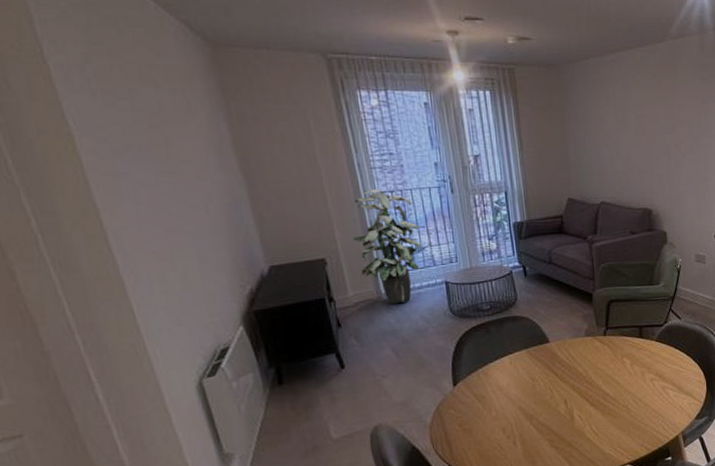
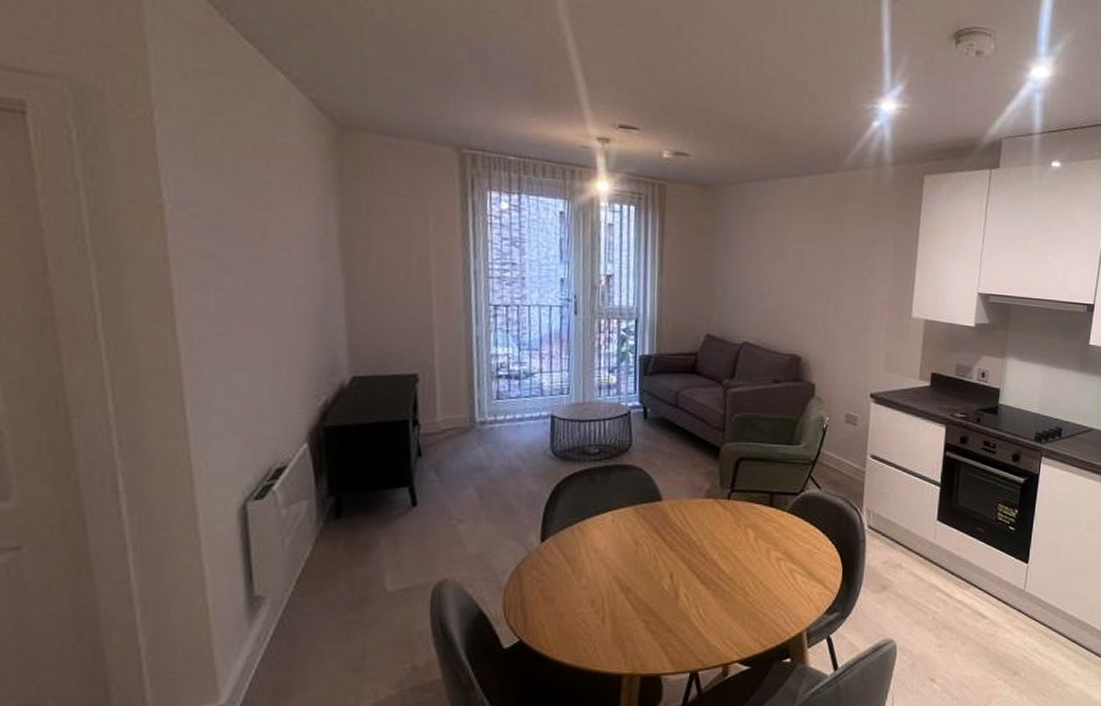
indoor plant: present [350,189,421,305] -> none [450,301,532,436]

